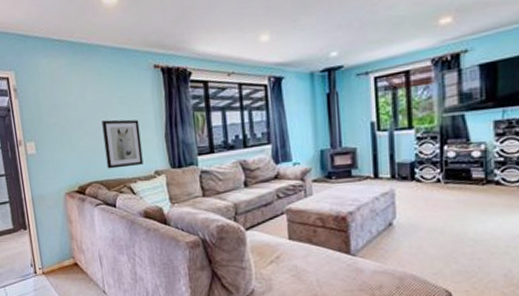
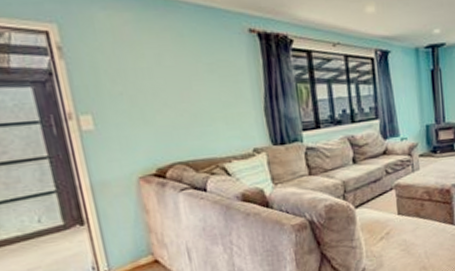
wall art: present [101,119,144,169] -> none [185,89,240,148]

